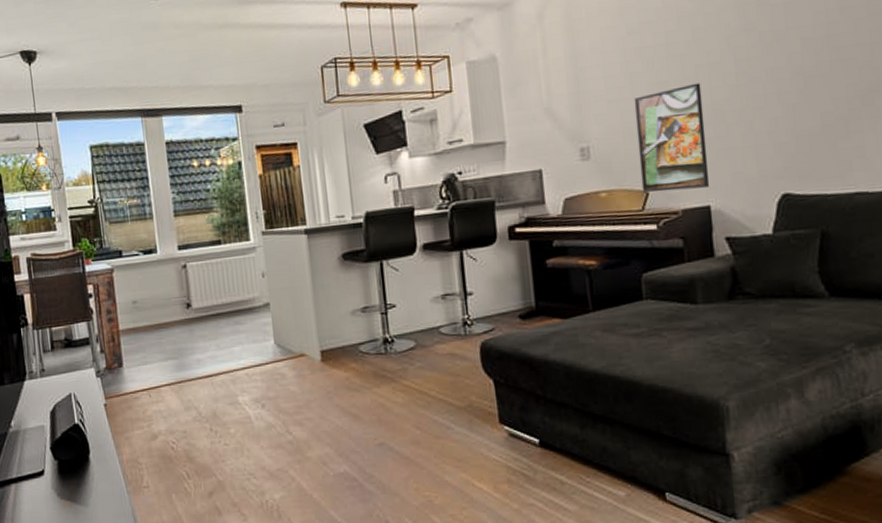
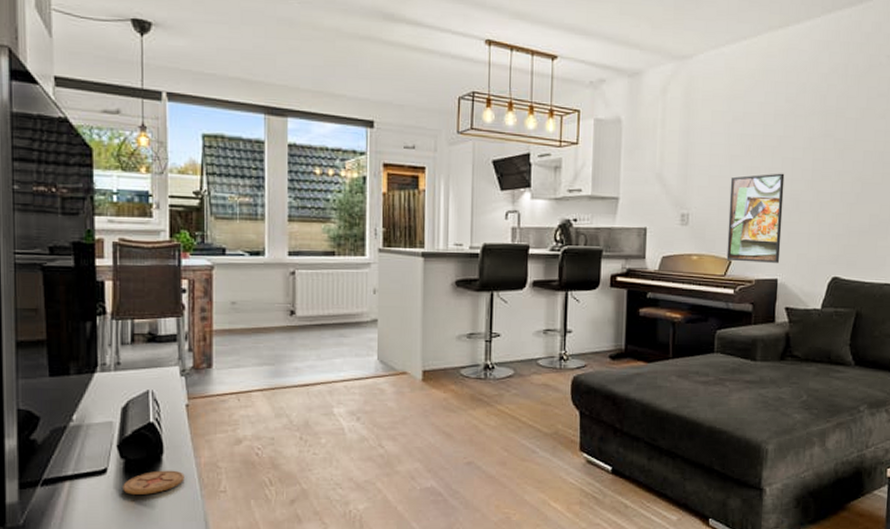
coaster: none [59,468,111,494] -> present [123,470,185,495]

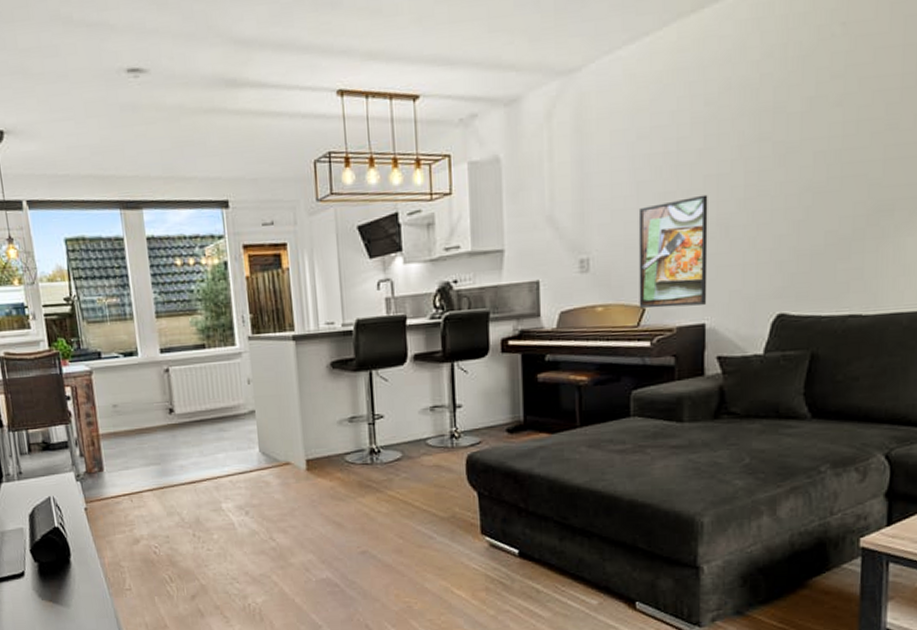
coaster: present [123,470,185,495] -> none [40,571,93,595]

